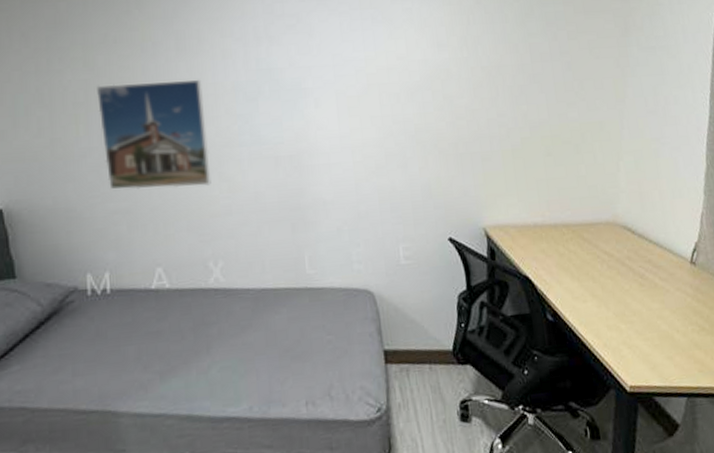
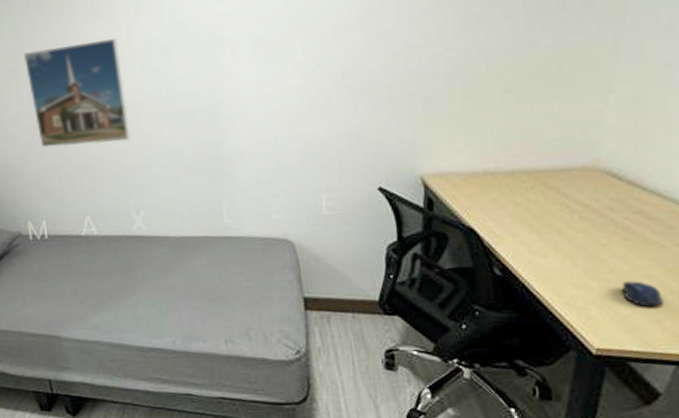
computer mouse: none [642,322,674,345] -> present [621,281,665,307]

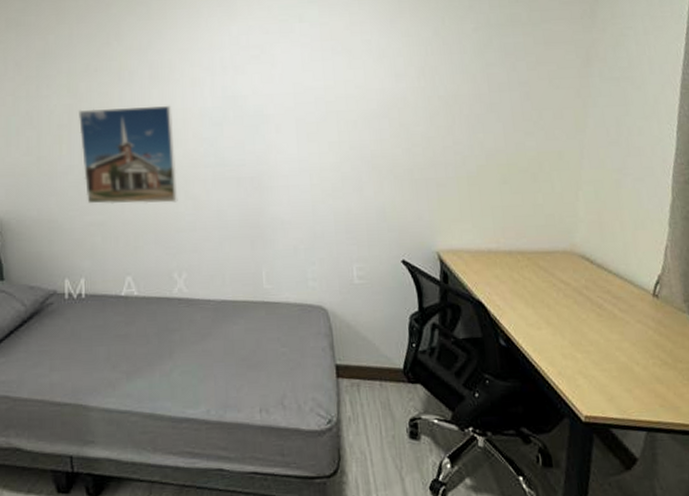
computer mouse: present [621,281,665,307] -> none [600,353,633,377]

